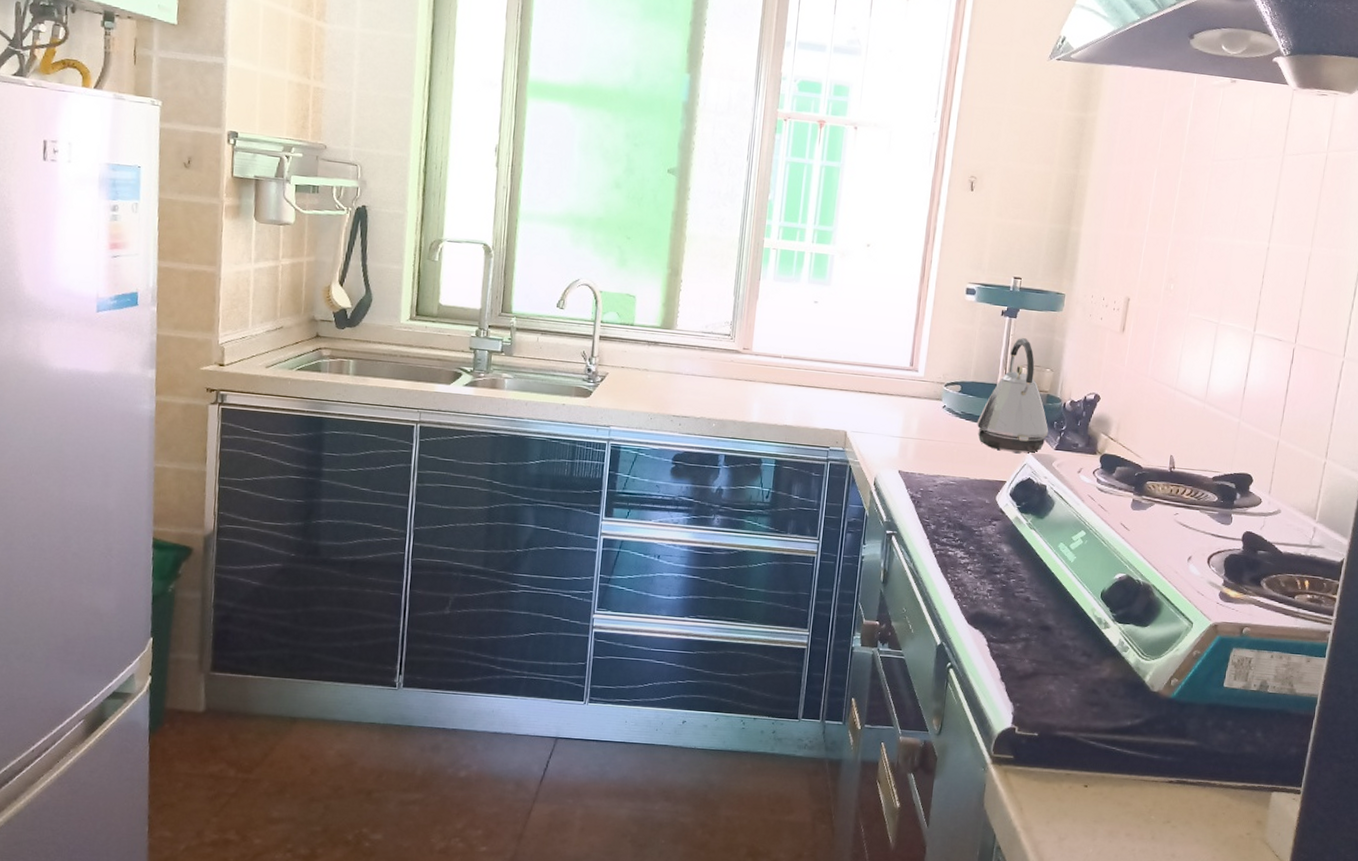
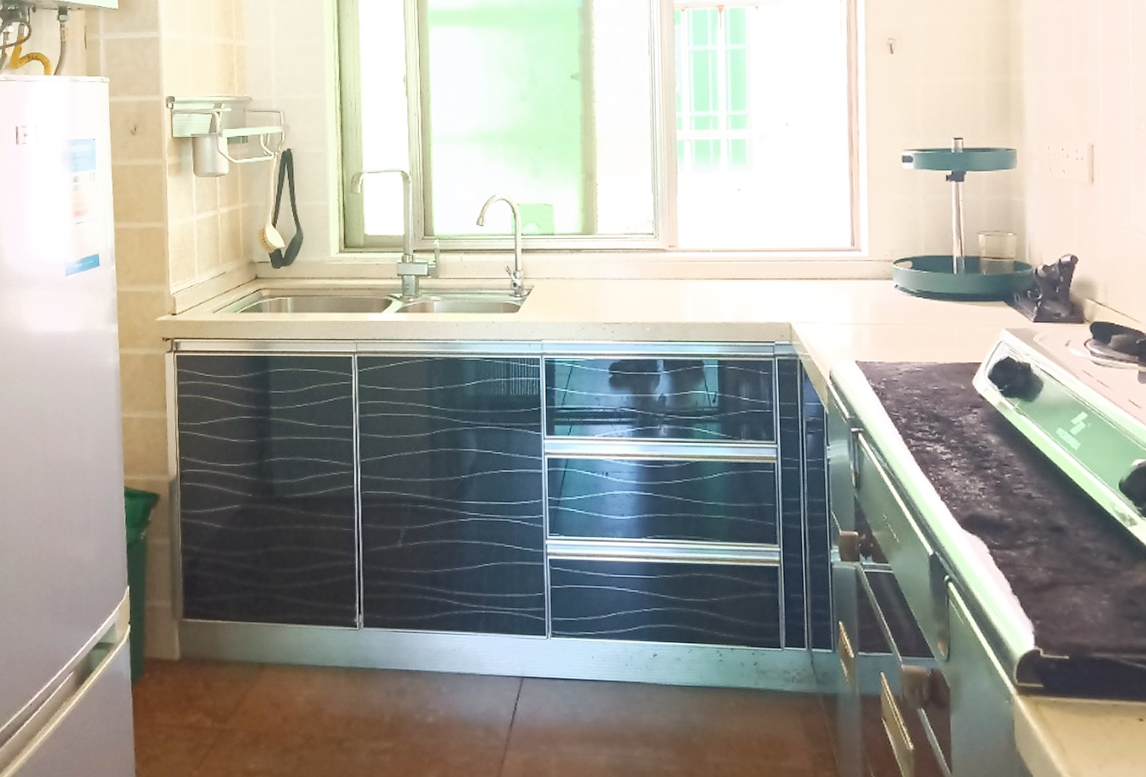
kettle: present [976,338,1049,454] -> none [936,202,1023,329]

